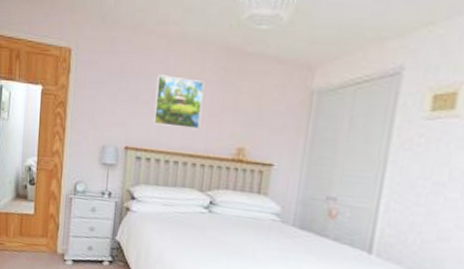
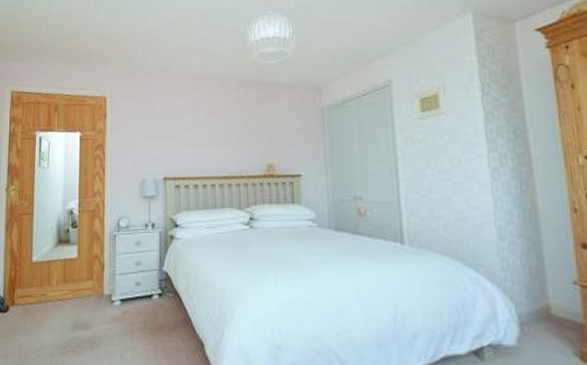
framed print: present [152,75,204,129] -> none [186,109,231,154]

